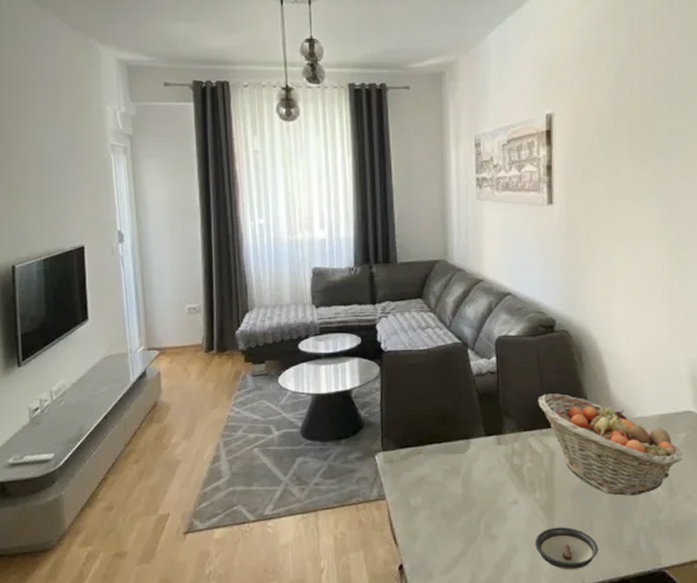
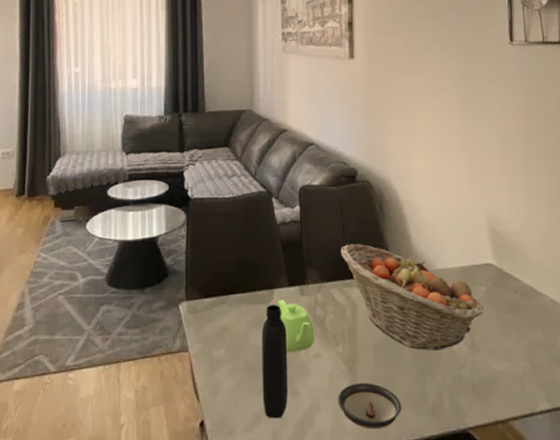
bottle: none [458,453,486,562] -> present [261,304,289,419]
teapot: none [474,449,512,500] -> present [277,300,315,353]

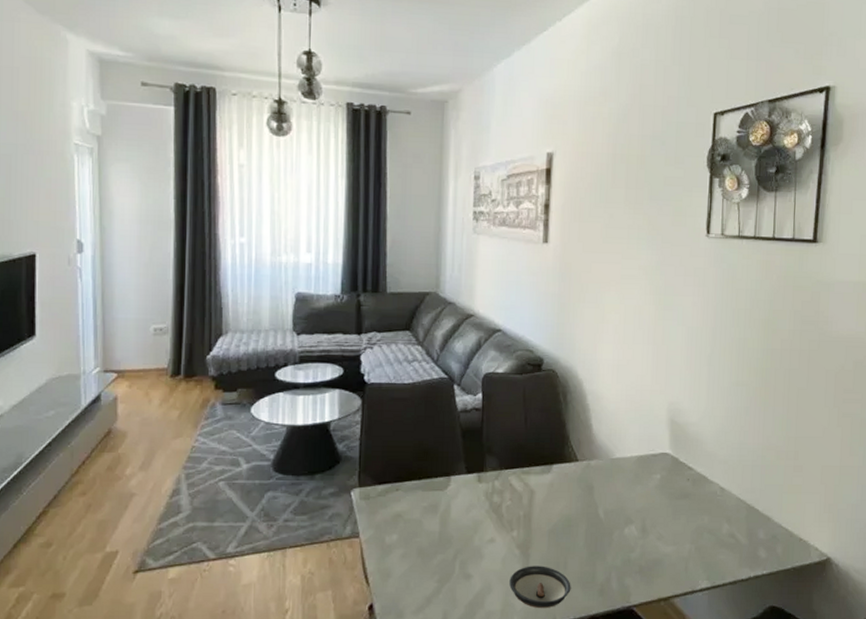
bottle: present [261,304,289,419] -> none [434,491,462,601]
teapot: present [277,300,315,353] -> none [454,487,491,538]
fruit basket: present [340,244,483,350] -> none [521,432,656,535]

